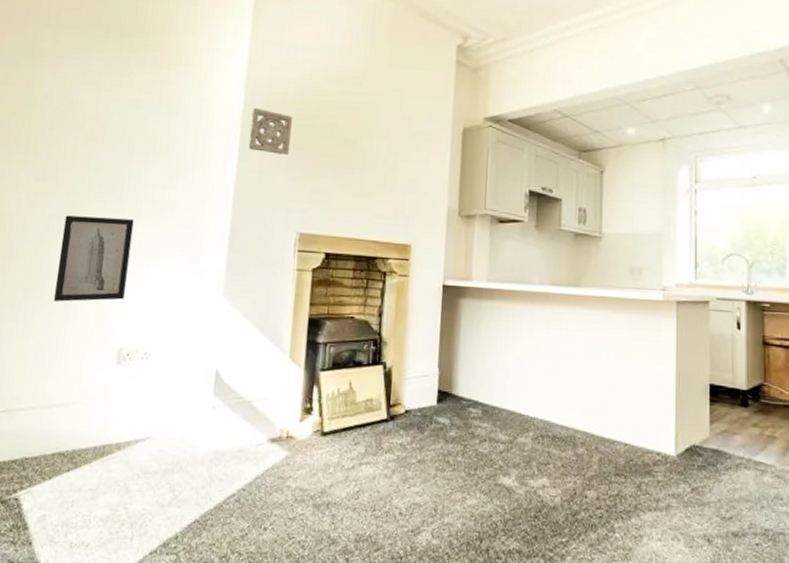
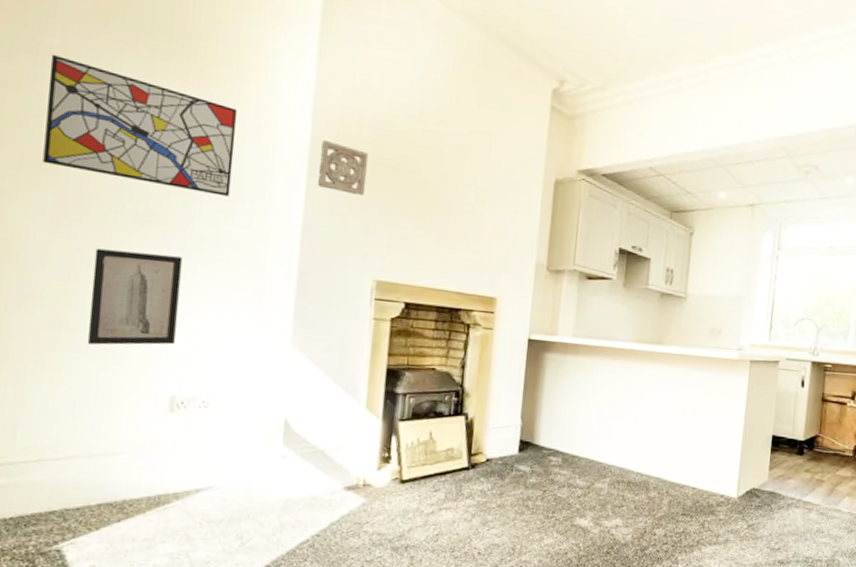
wall art: none [30,55,184,163] -> present [43,54,238,197]

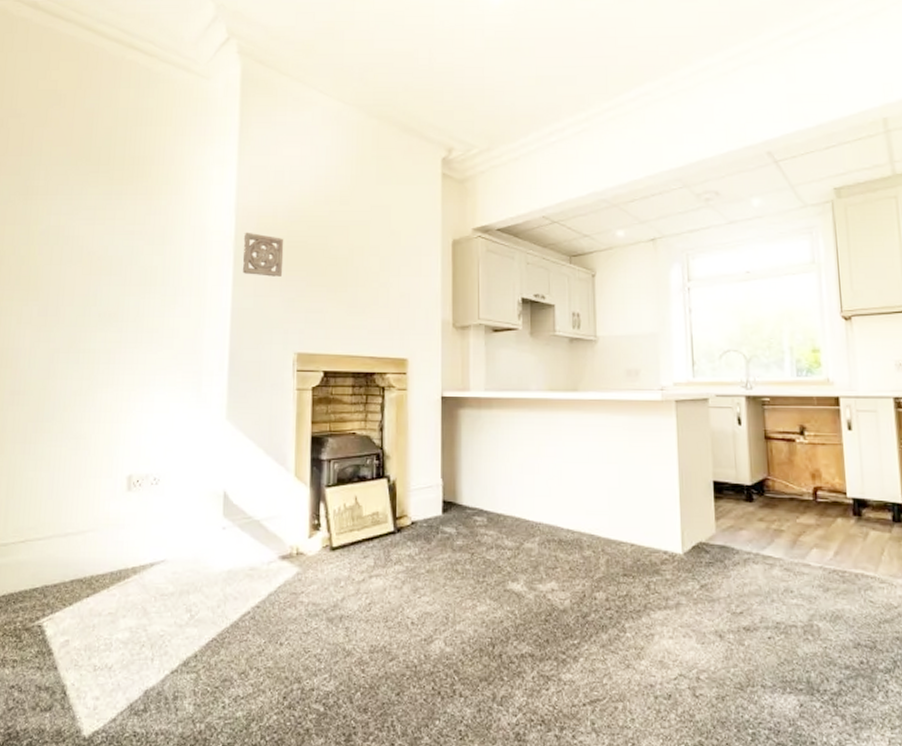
wall art: present [43,54,238,197] -> none [30,193,176,292]
wall art: present [87,248,183,345] -> none [62,348,136,433]

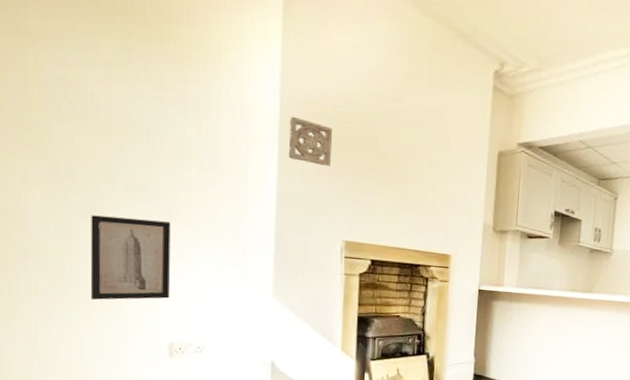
wall art: none [62,348,136,433] -> present [90,215,171,300]

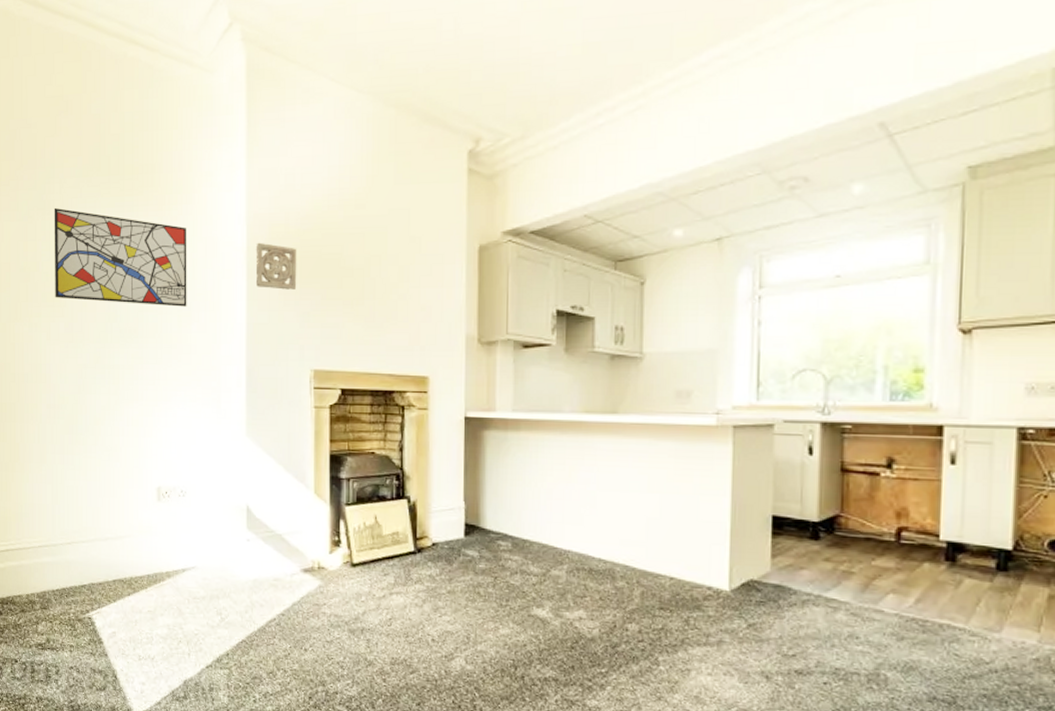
wall art: none [33,35,212,168] -> present [54,207,187,307]
wall art: present [90,215,171,300] -> none [95,364,156,445]

